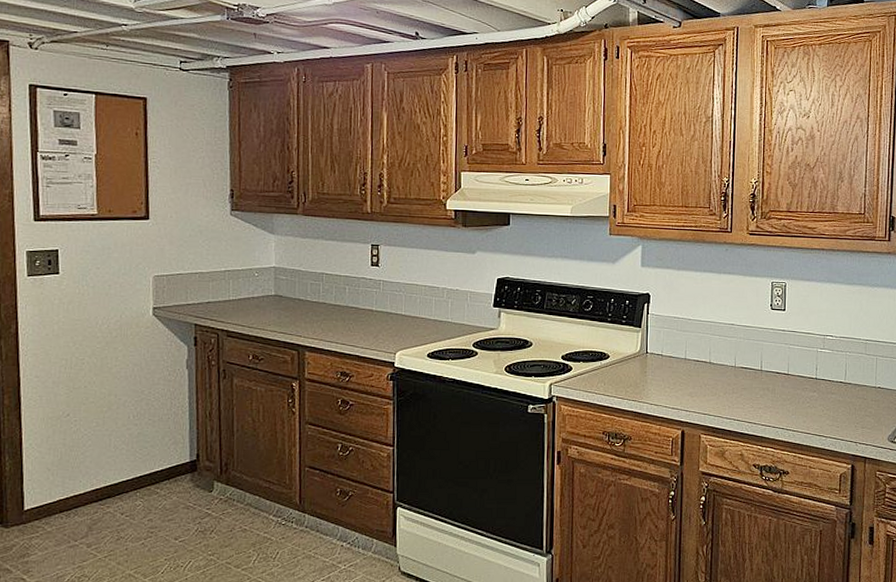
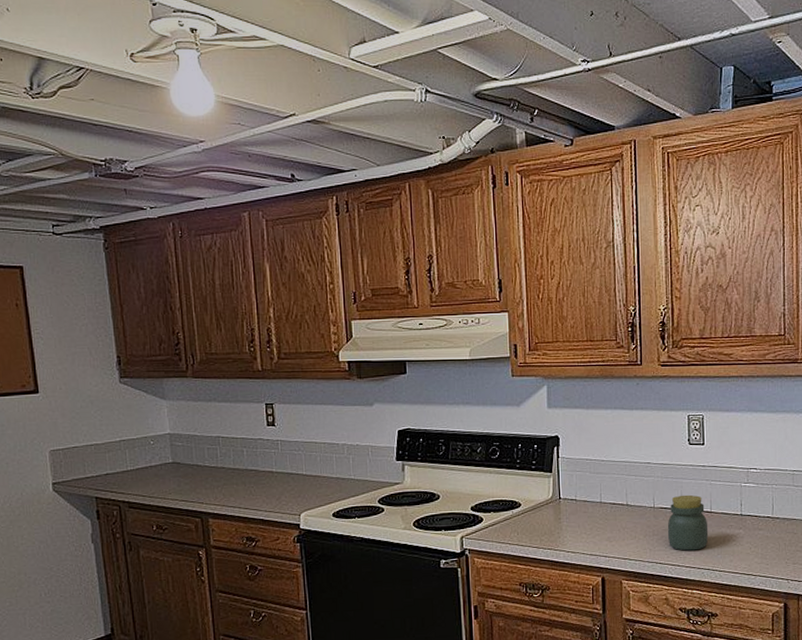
jar: none [746,356,785,410] -> present [667,494,709,551]

